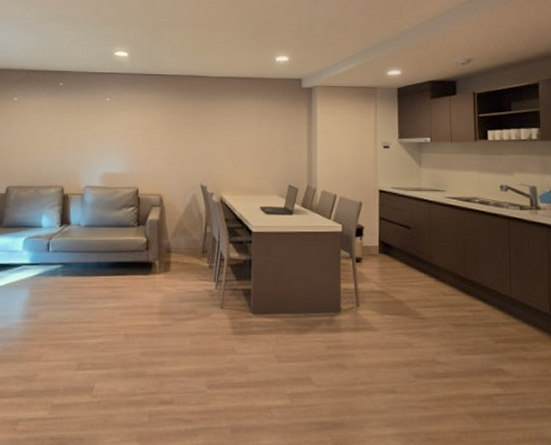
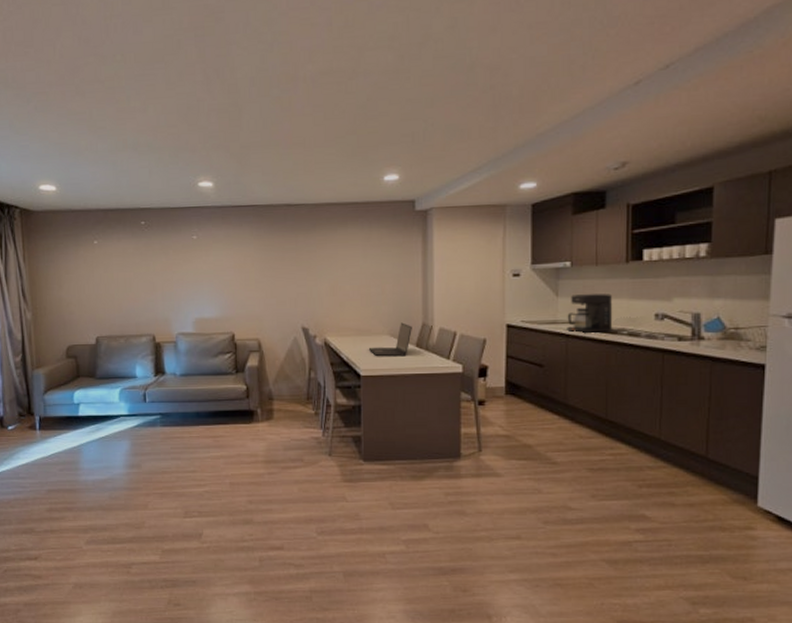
coffee maker: none [429,165,467,201] -> present [567,293,613,334]

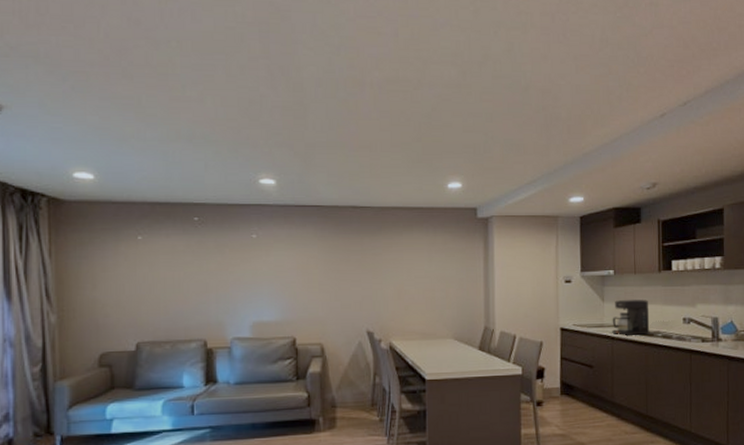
laptop: present [368,322,412,357] -> none [433,326,475,361]

